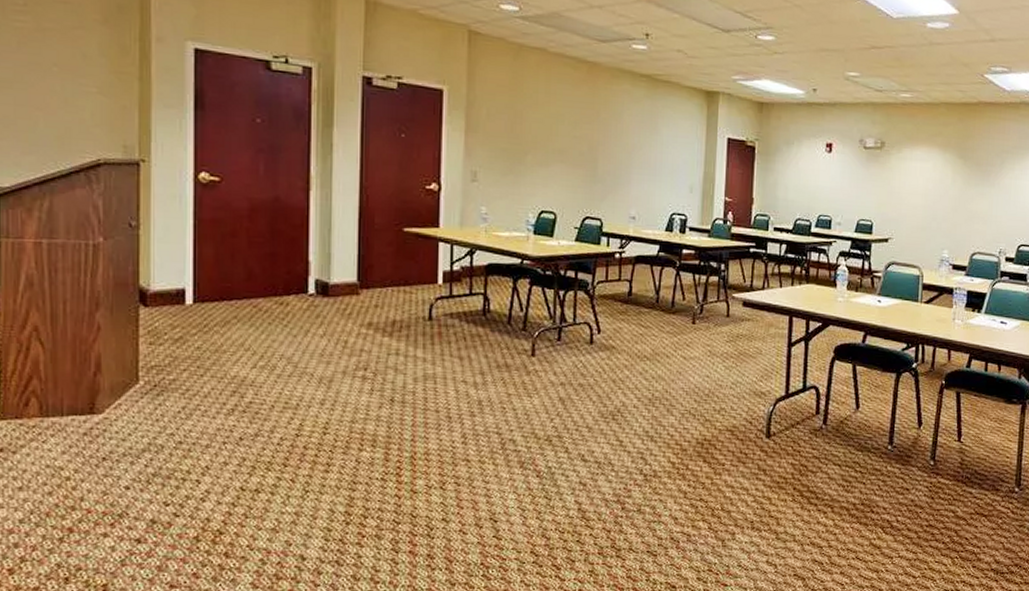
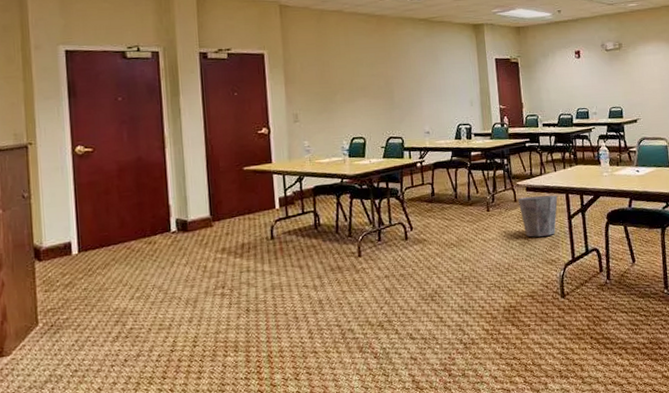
waste bin: none [731,312,779,363] -> present [518,195,558,237]

